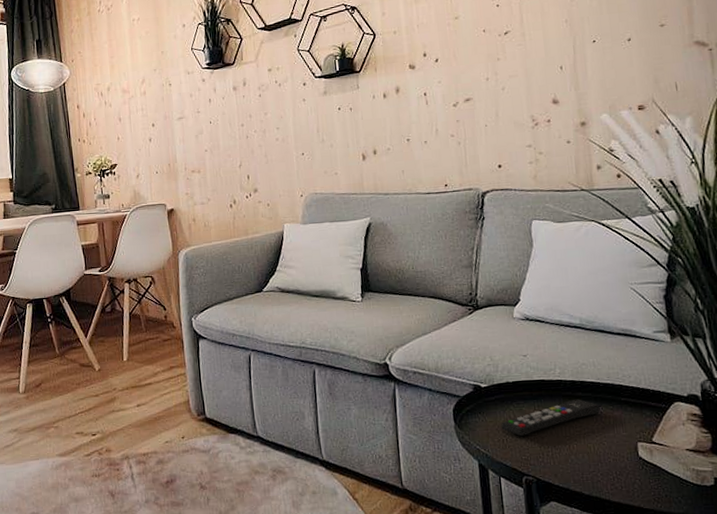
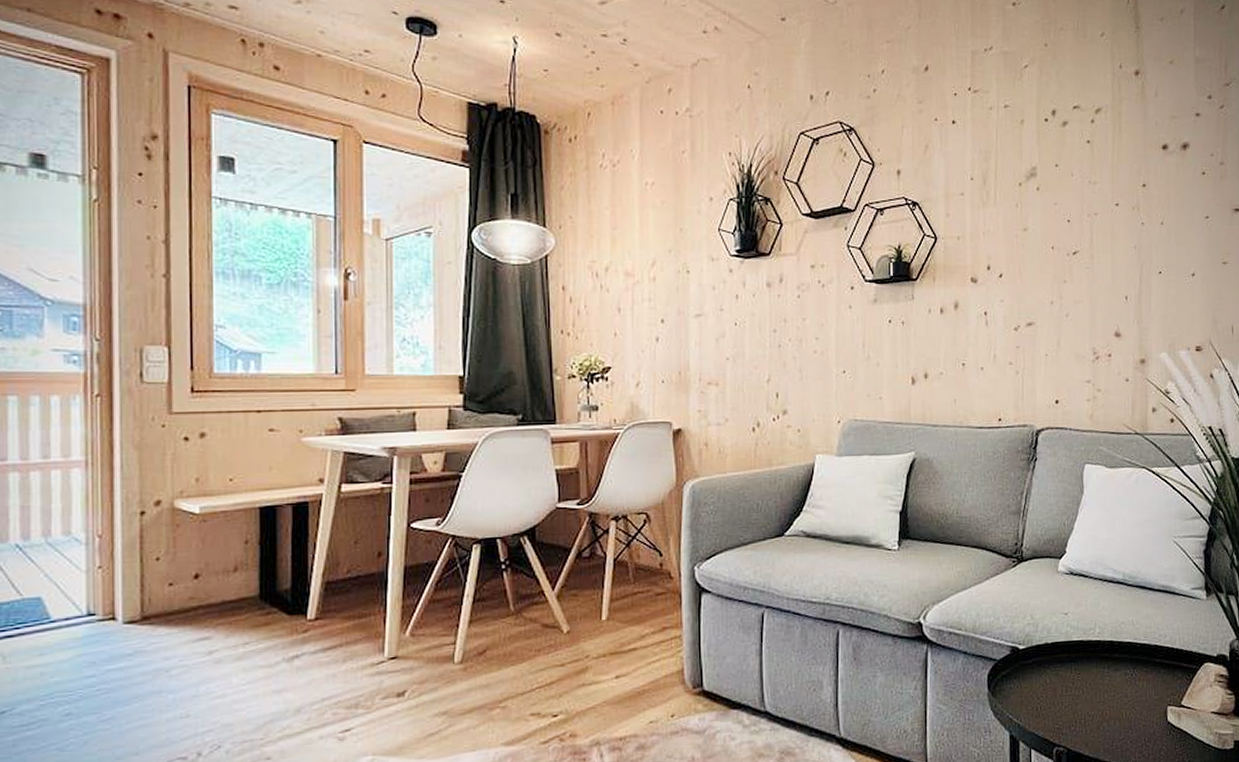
remote control: present [501,399,600,436] -> none [1036,661,1135,703]

